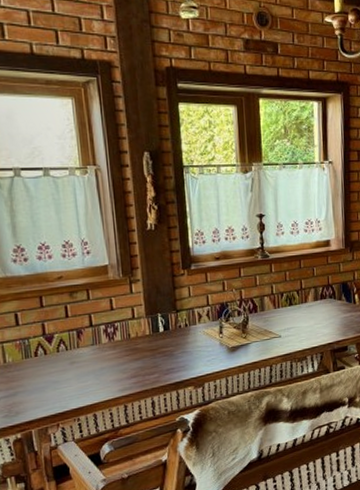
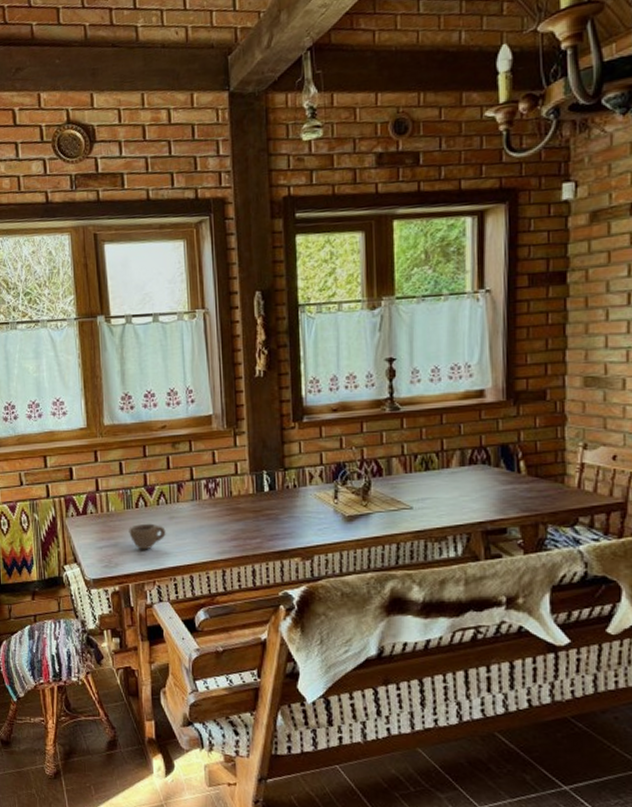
cup: none [28,370,68,397] -> present [129,523,166,550]

